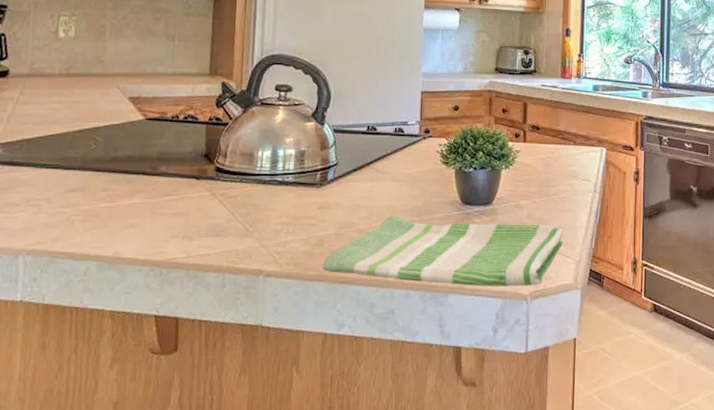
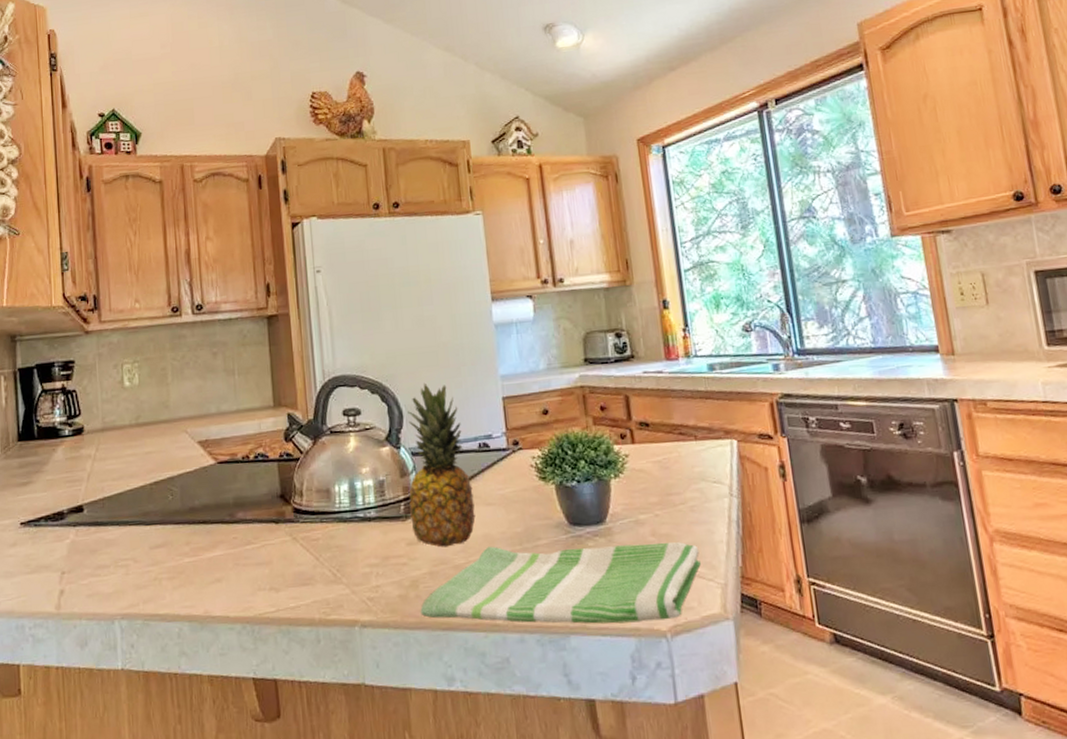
fruit: none [325,70,384,213] -> present [408,382,476,548]

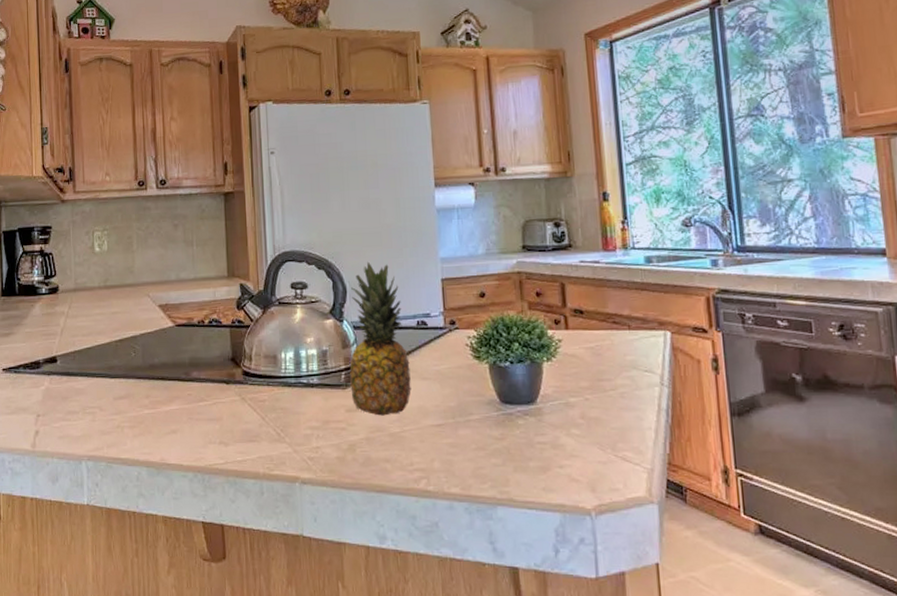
dish towel: present [420,542,702,624] -> none [356,418,629,499]

